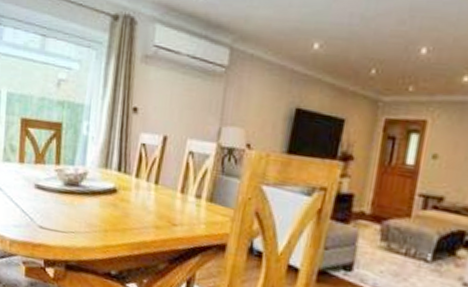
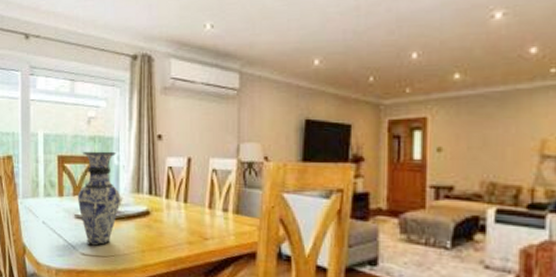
vase: none [39,117,87,221] -> present [77,151,121,246]

